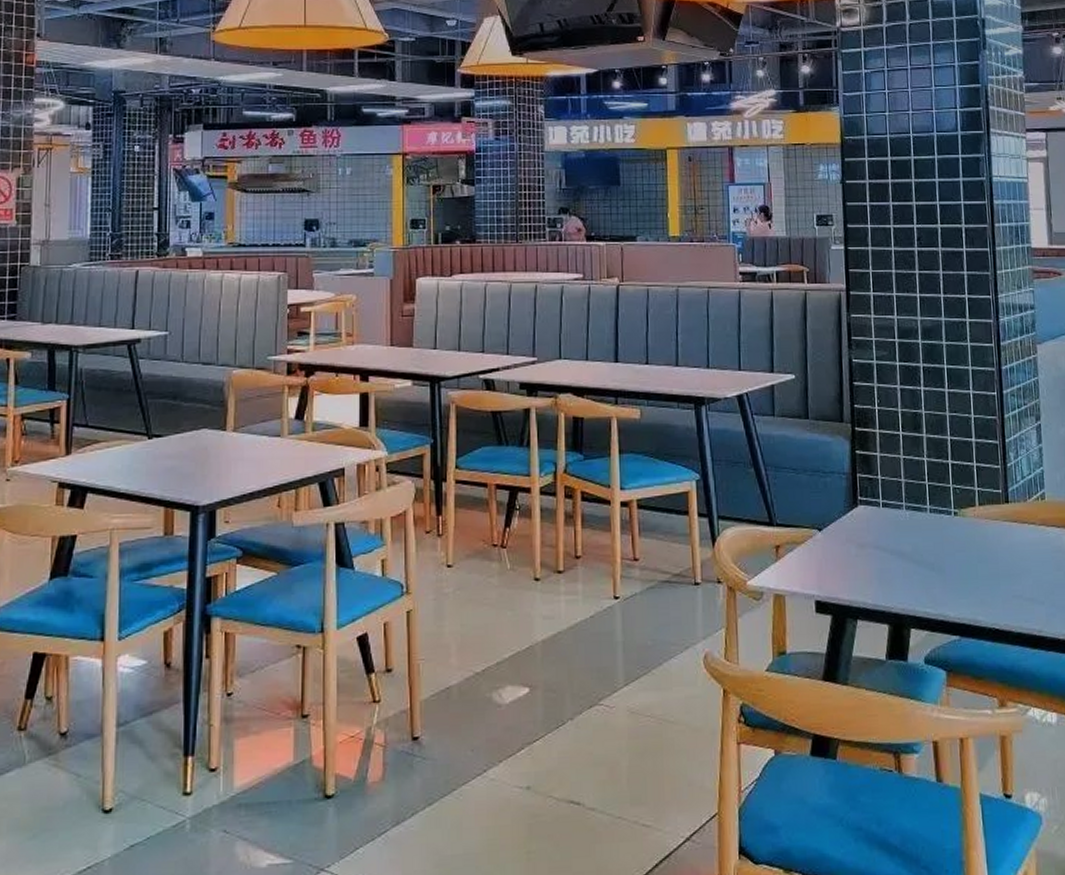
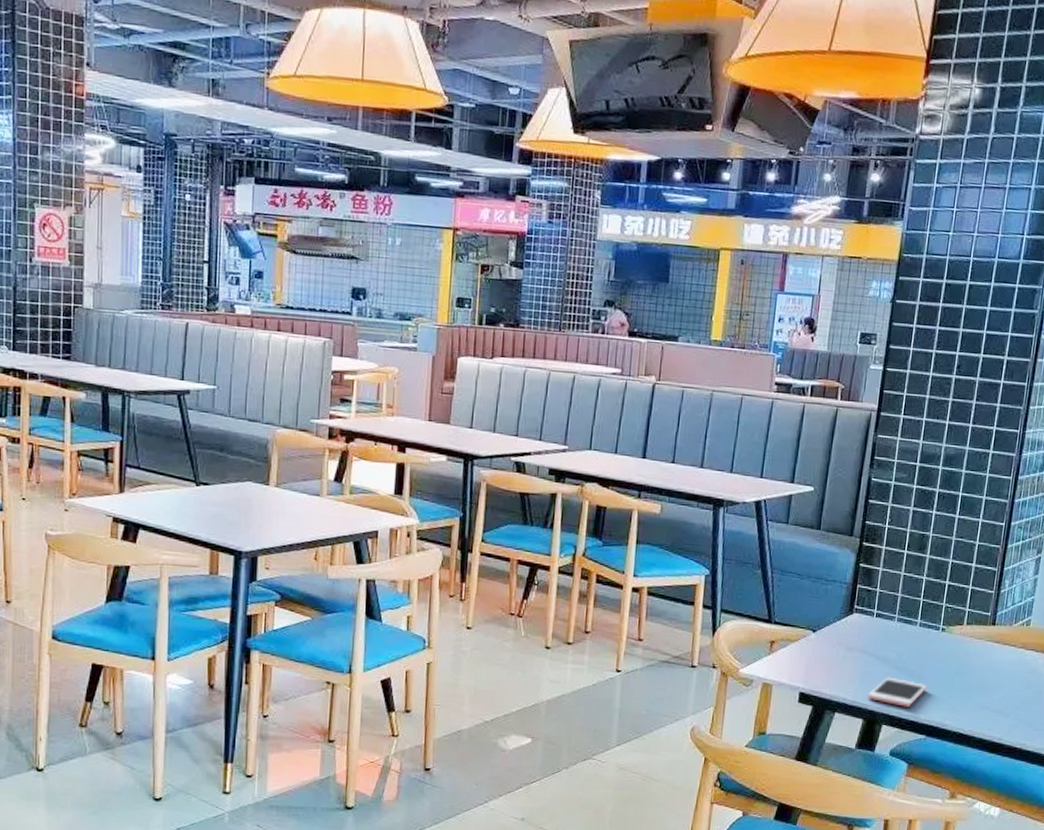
cell phone: none [889,572,952,606] -> present [867,677,928,707]

